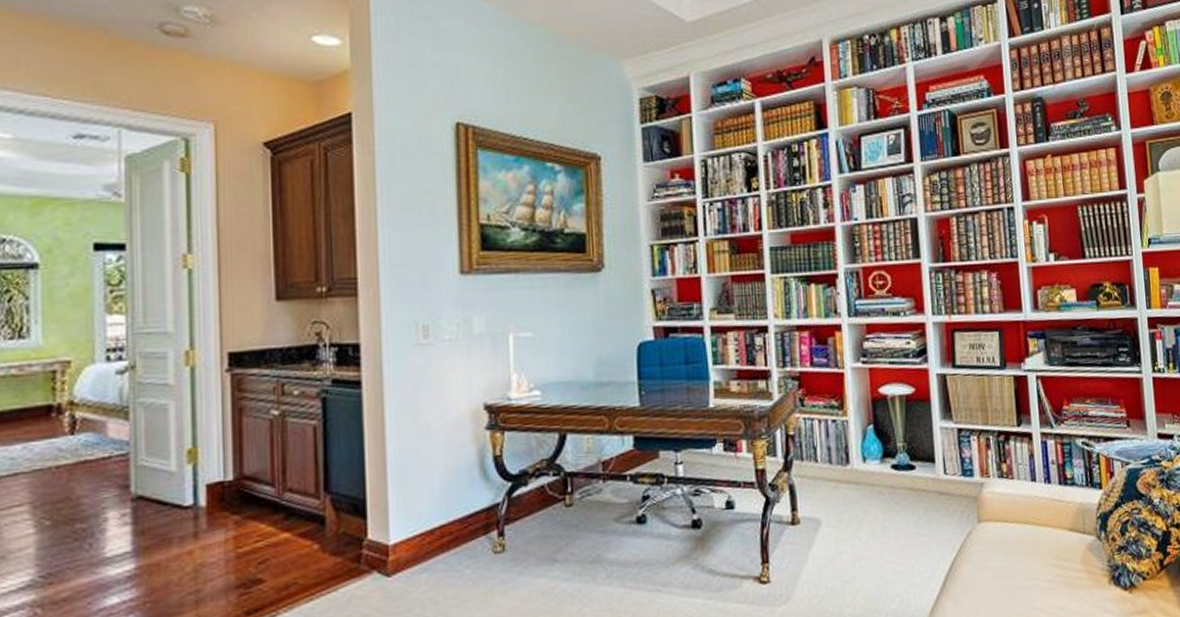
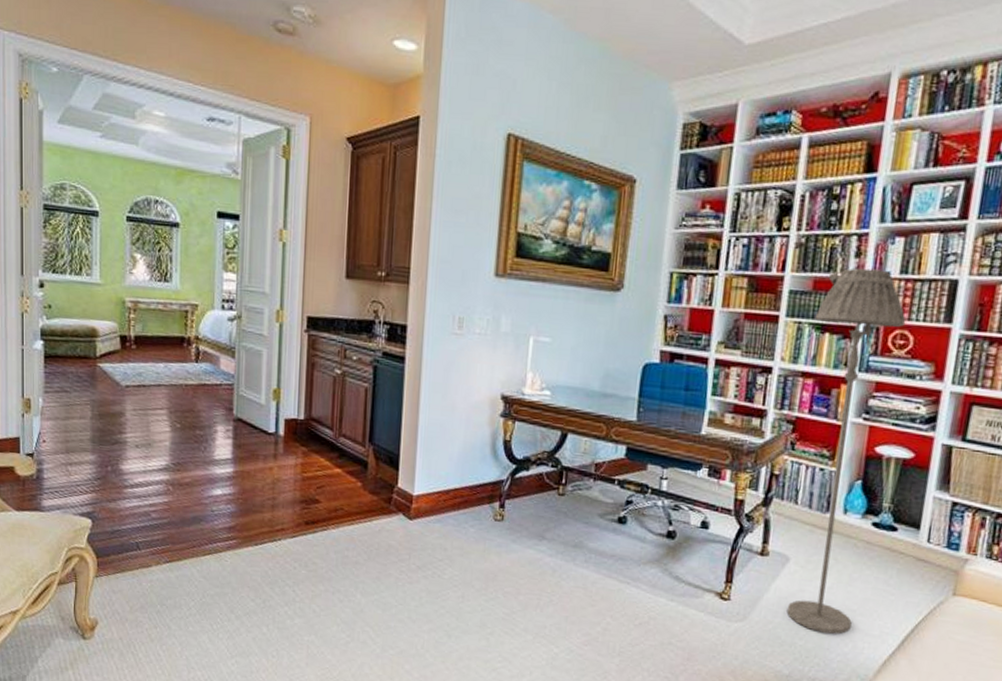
floor lamp: none [798,217,894,595] -> present [787,268,906,635]

